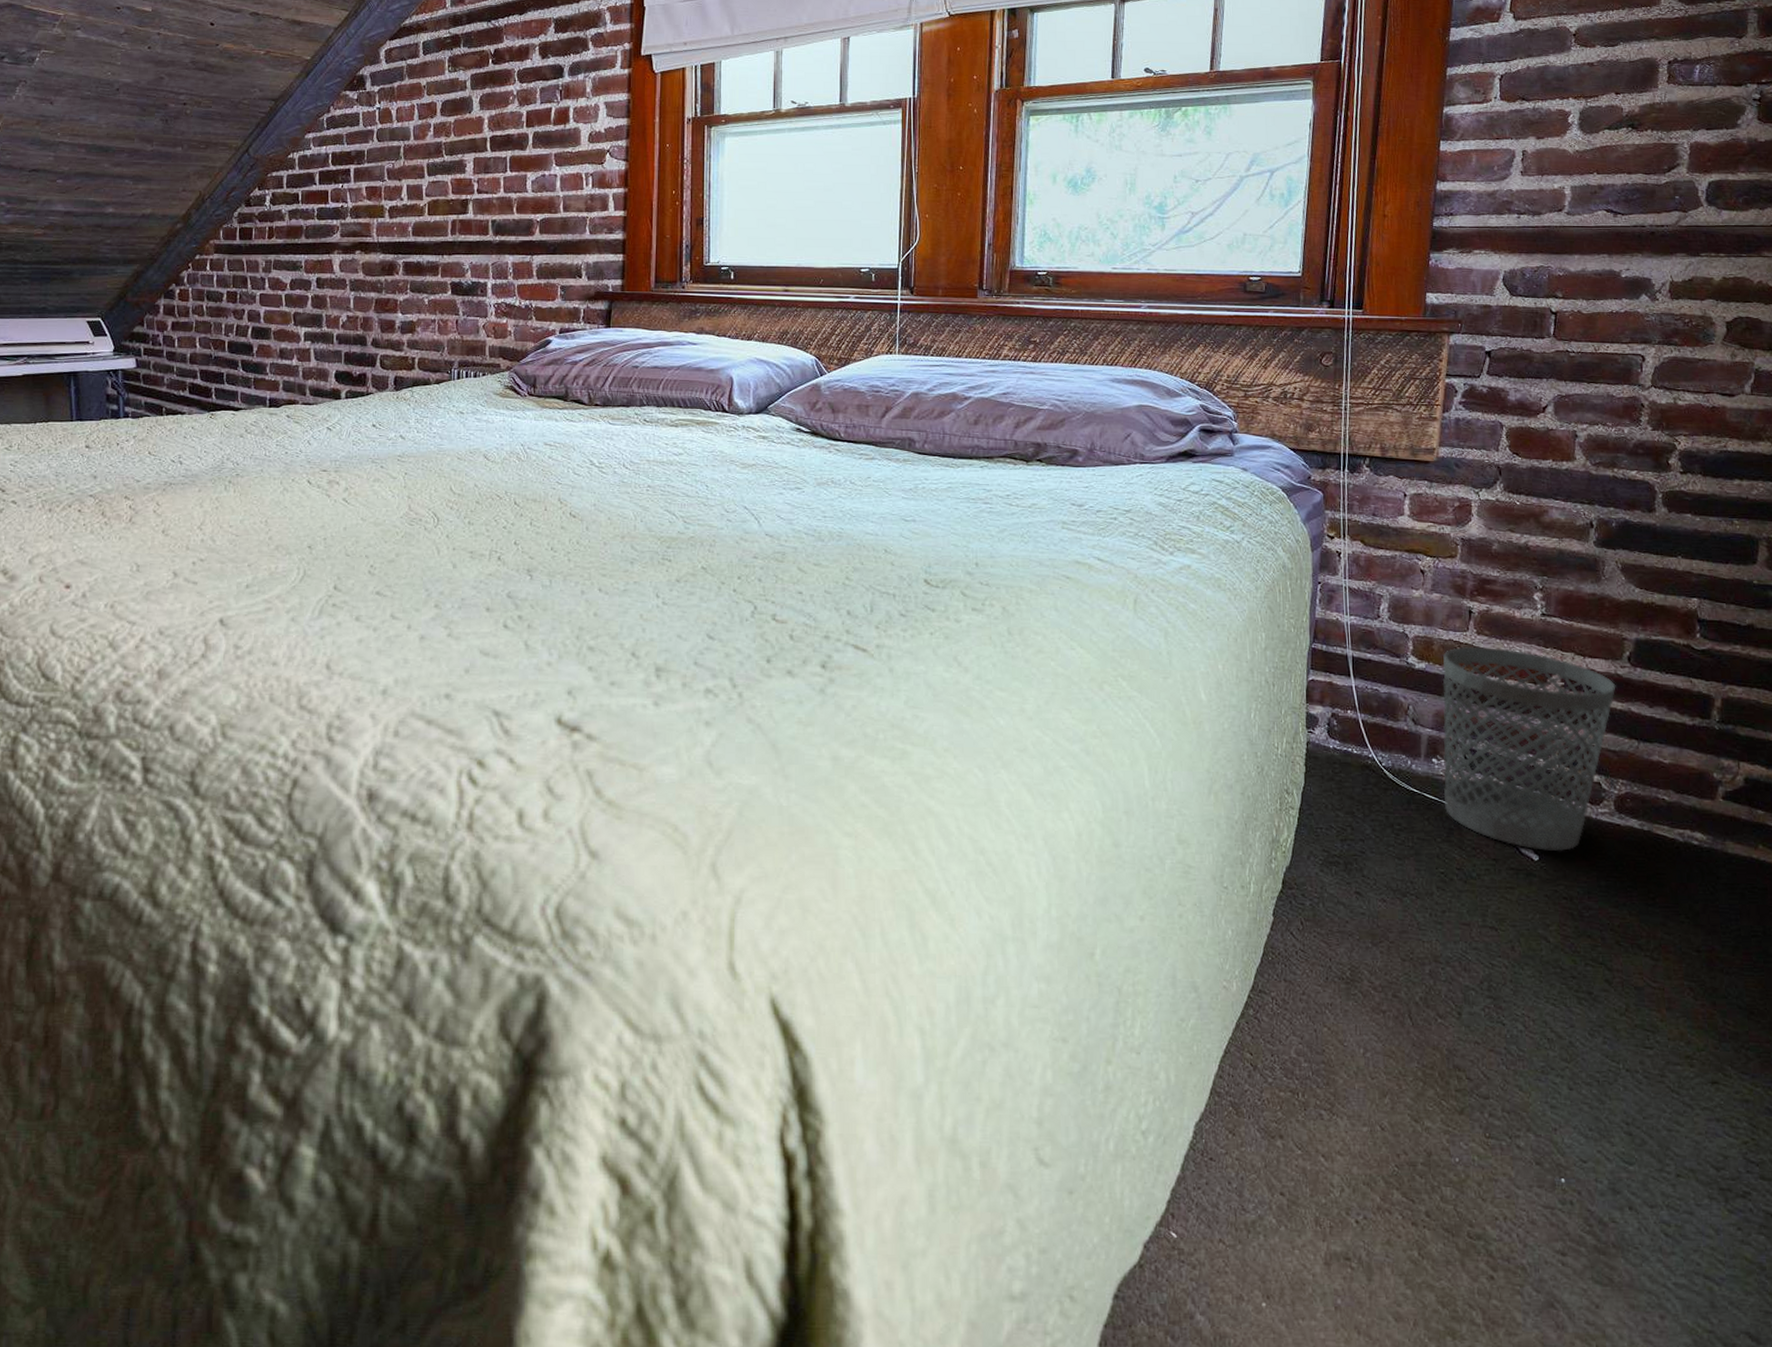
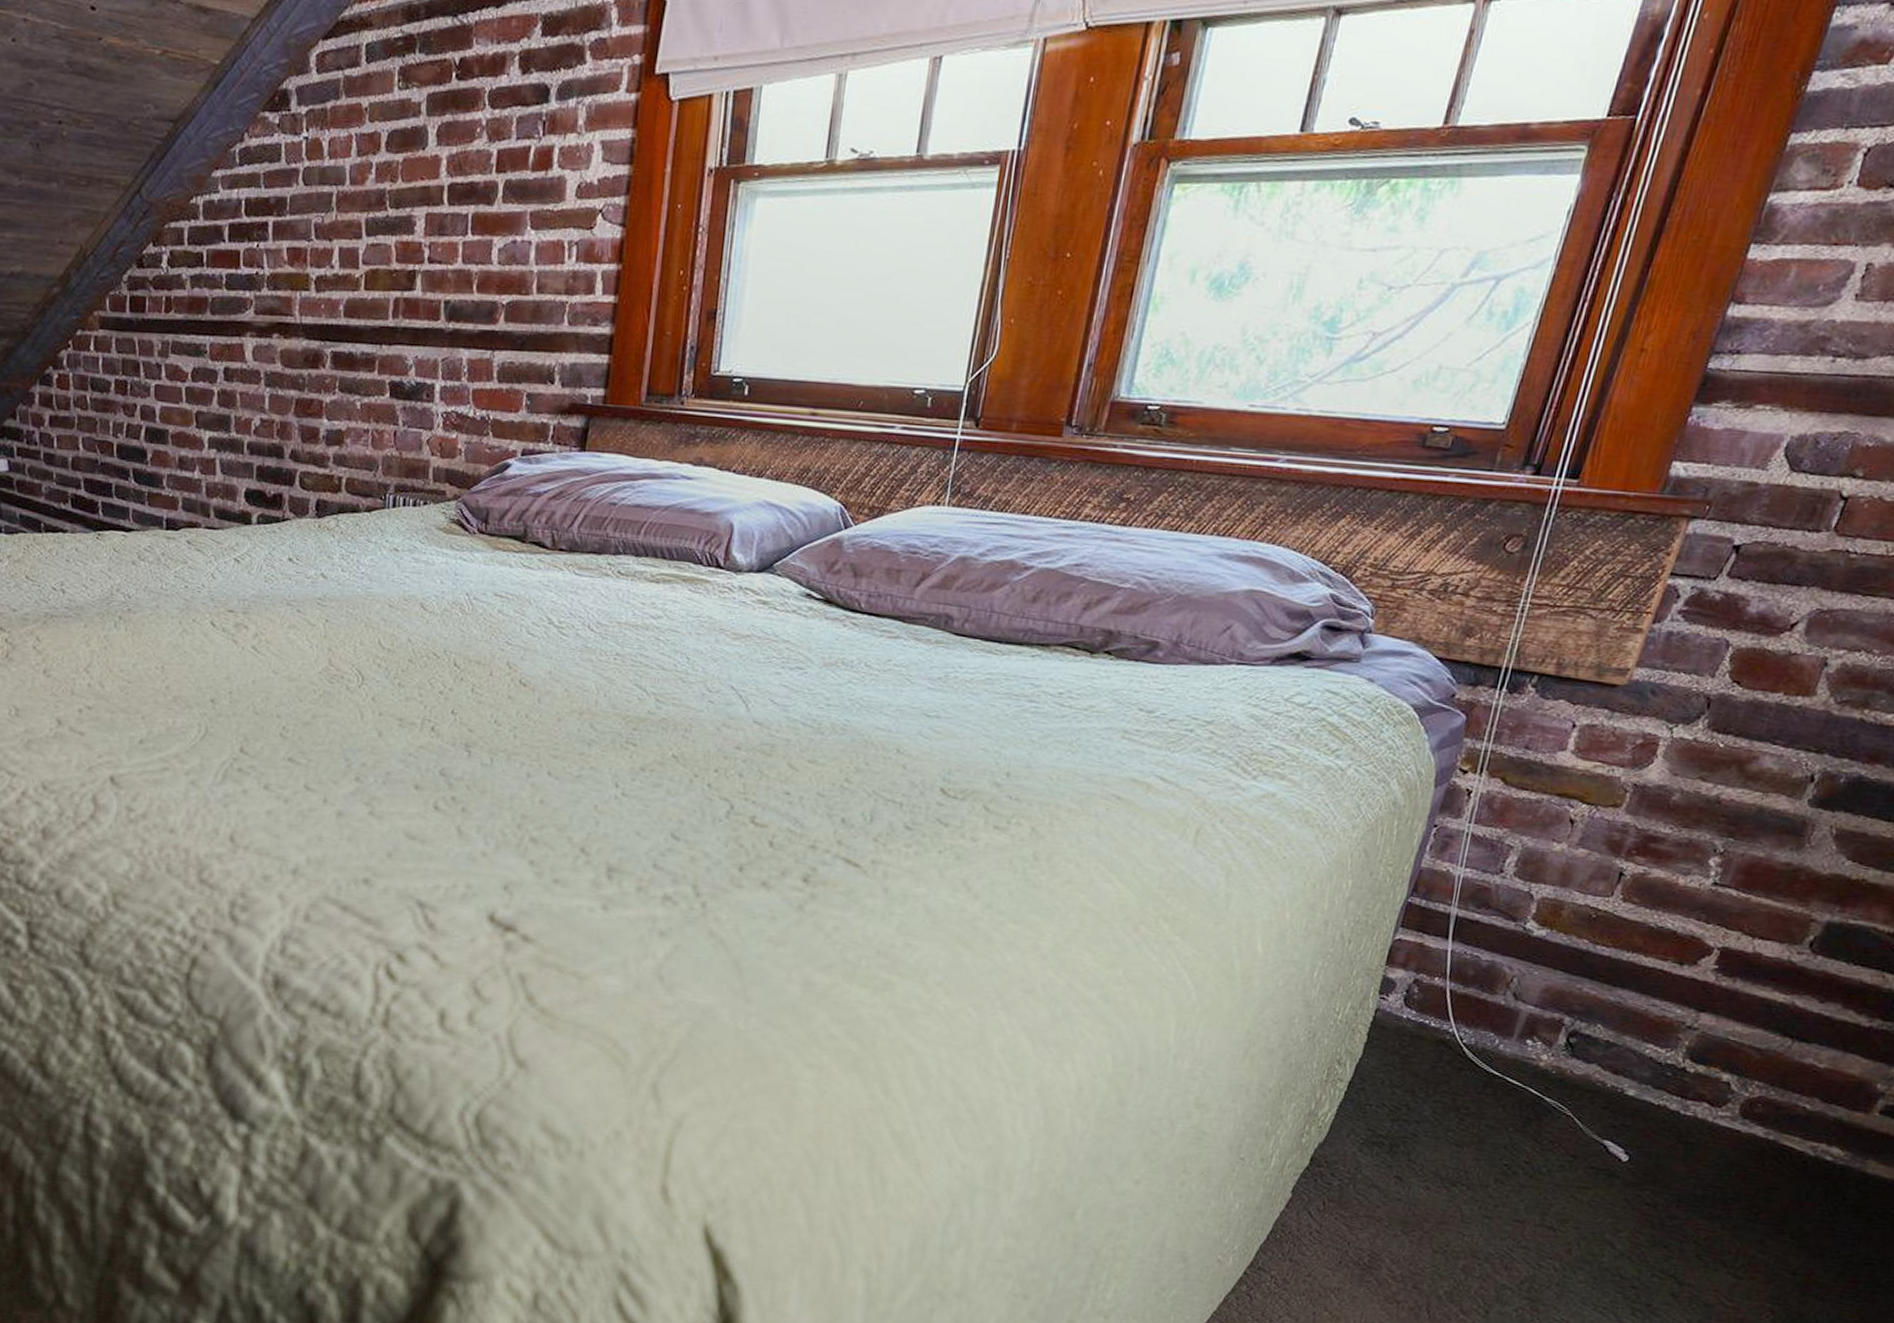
wastebasket: present [1442,646,1616,852] -> none [1527,914,1785,1155]

